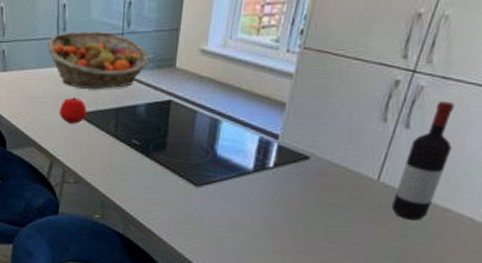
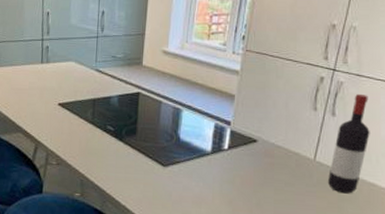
fruit basket: present [46,30,150,90] -> none [32,34,121,83]
apple: present [59,97,87,124] -> none [43,89,68,113]

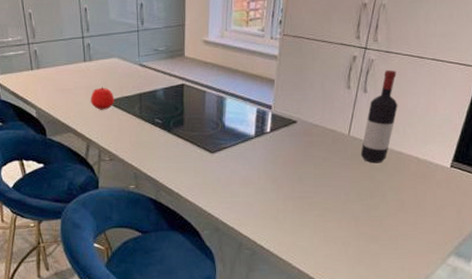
apple: none [43,89,68,113] -> present [90,87,115,110]

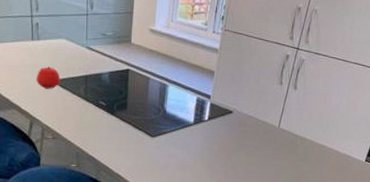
wine bottle: present [360,69,398,163] -> none [288,69,324,155]

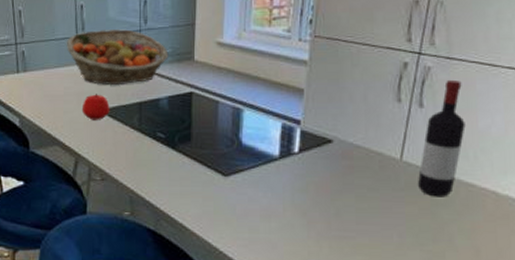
fruit basket: none [22,11,111,60] -> present [66,28,169,86]
wine bottle: none [288,69,324,155] -> present [417,79,466,197]

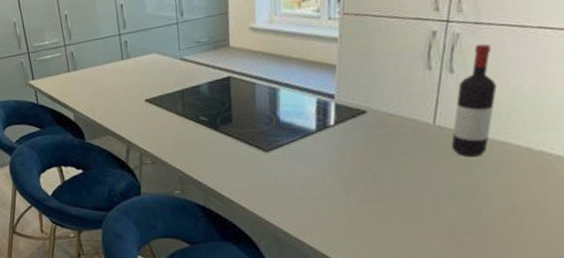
fruit basket: present [66,28,169,86] -> none [110,23,206,77]
apple: present [81,94,110,120] -> none [129,85,155,110]

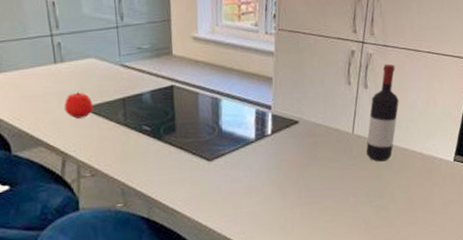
apple: none [129,85,155,110] -> present [64,92,94,119]

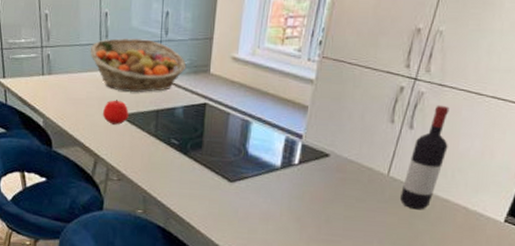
fruit basket: none [40,25,148,83] -> present [90,38,187,93]

